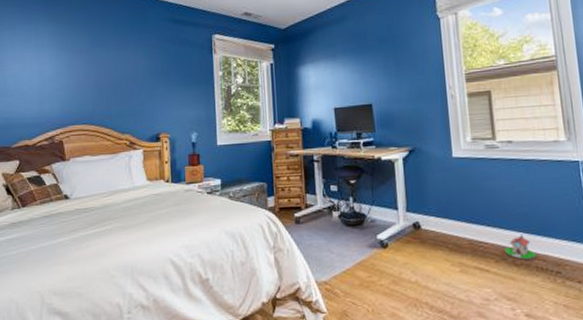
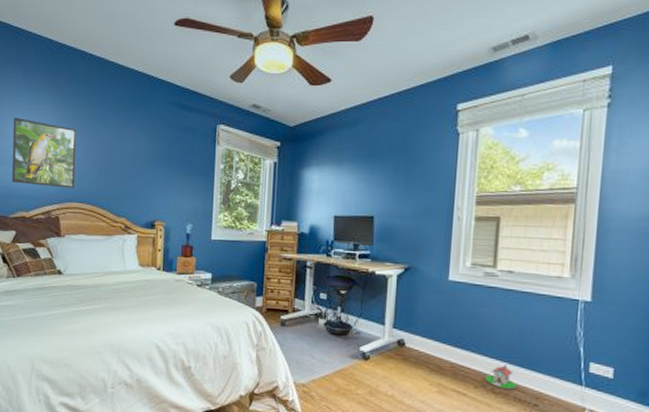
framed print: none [12,48,77,113] -> present [11,116,76,189]

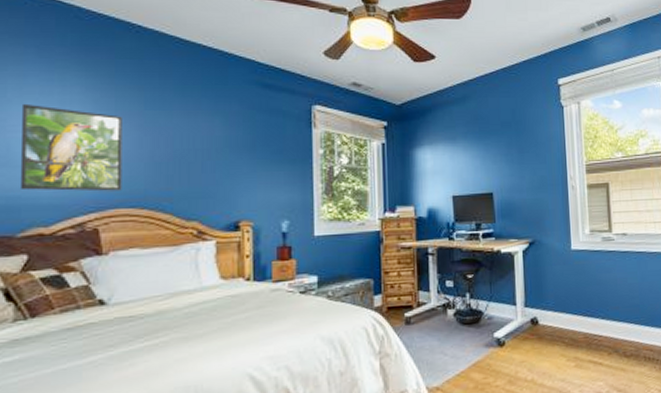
toy house: present [484,365,517,390] -> none [616,326,645,351]

